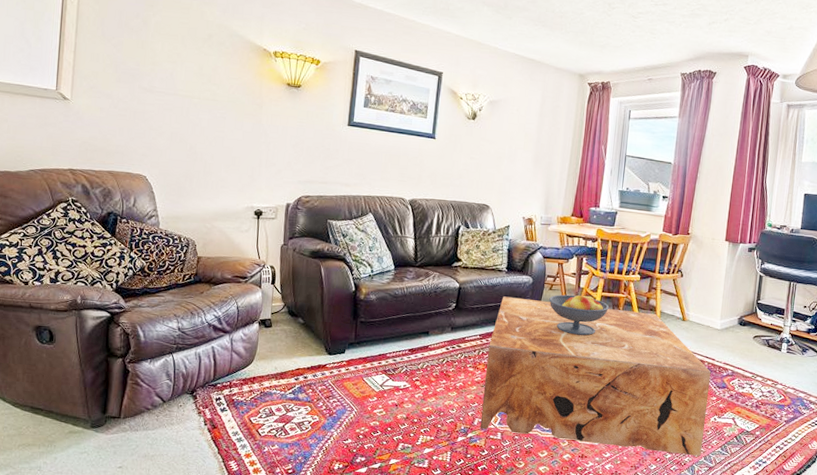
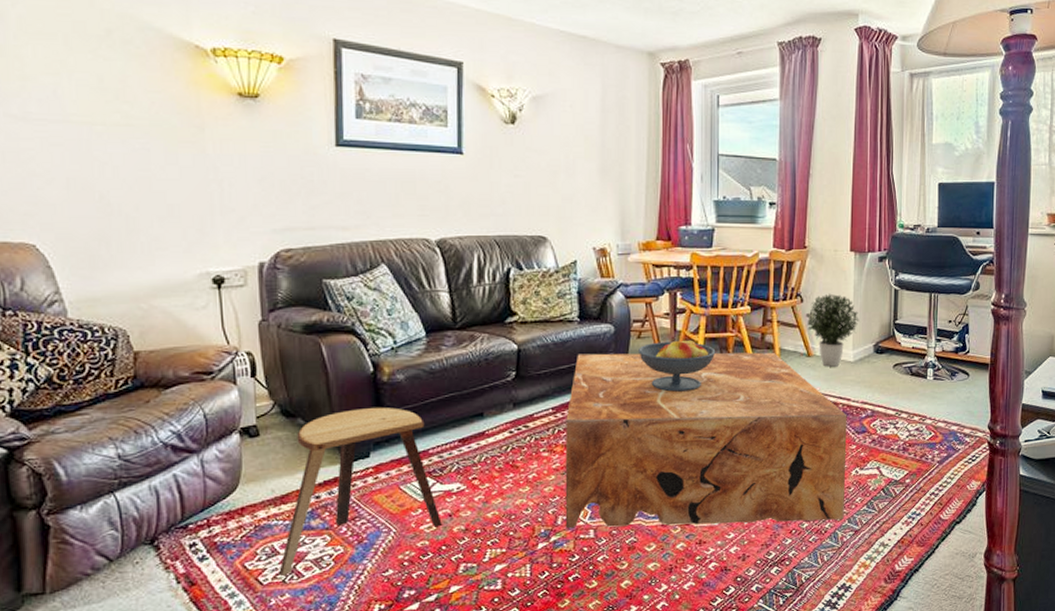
stool: none [273,316,390,432] -> present [279,407,442,577]
potted plant: none [683,272,728,332] -> present [805,293,859,367]

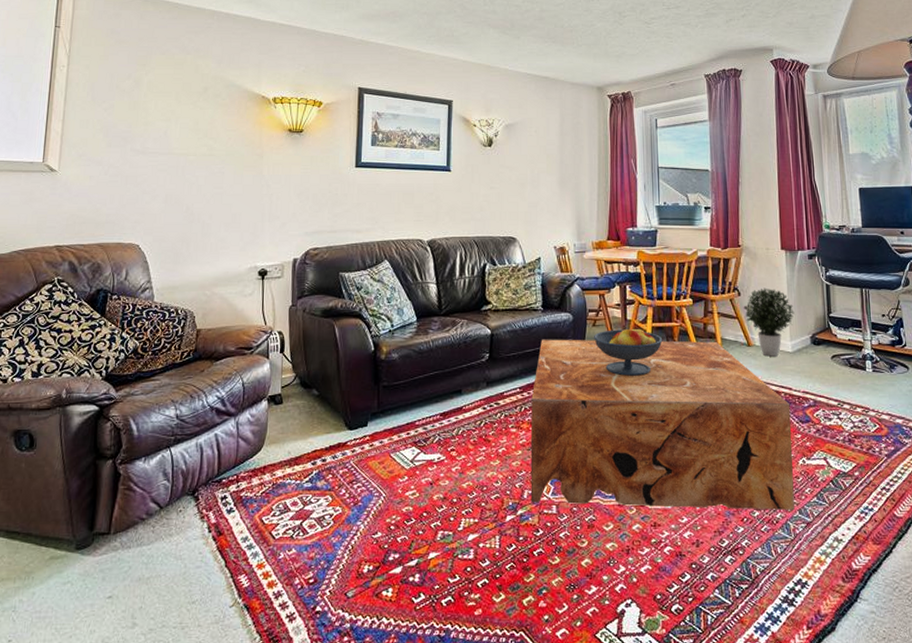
stool: present [279,407,442,577] -> none [288,381,424,533]

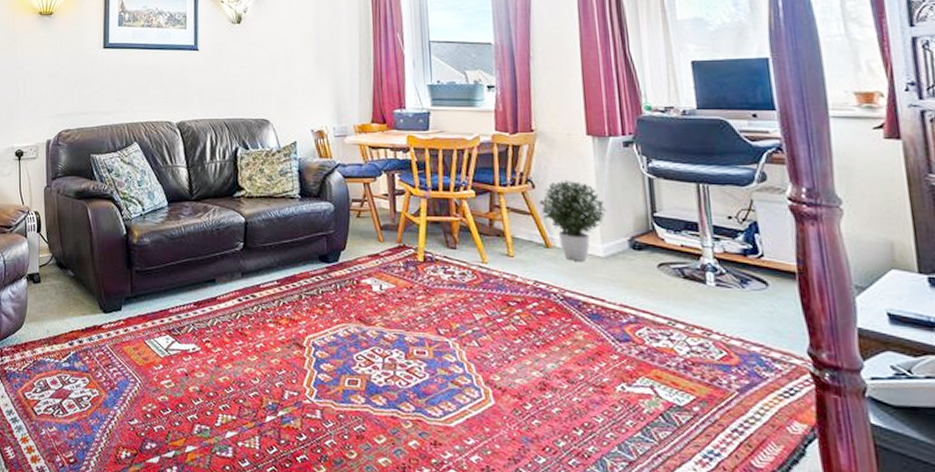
coffee table: present [530,339,795,510] -> none [290,229,612,444]
fruit bowl: present [594,327,663,376] -> none [358,220,440,275]

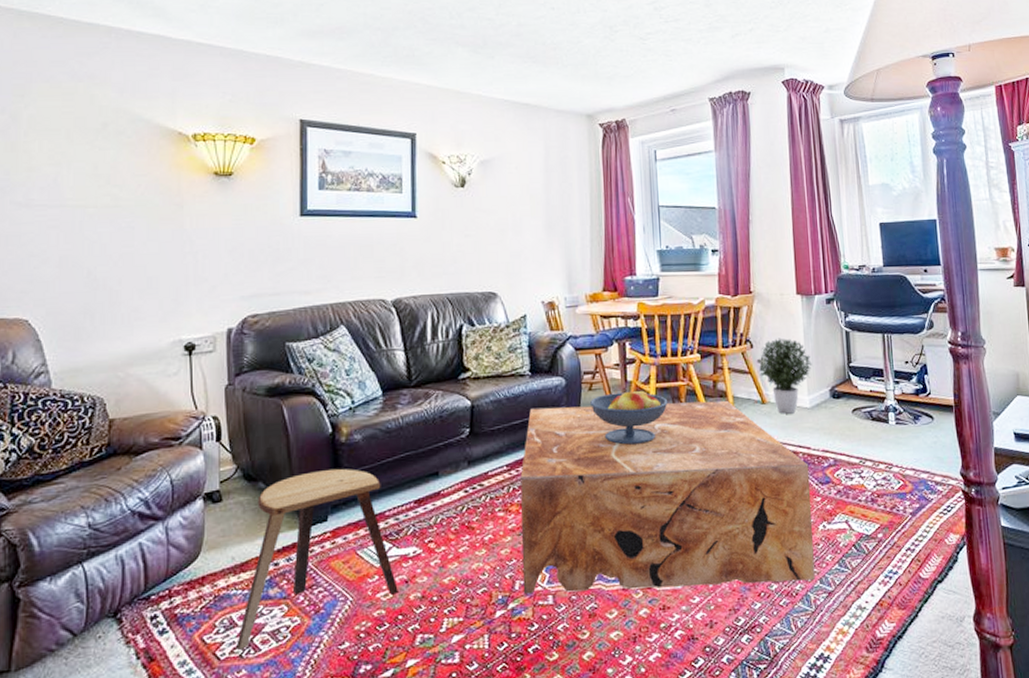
stool: none [49,265,179,410] -> present [236,468,398,651]
coffee table: none [290,229,612,444] -> present [520,400,815,595]
fruit bowl: none [358,220,440,275] -> present [590,389,668,445]

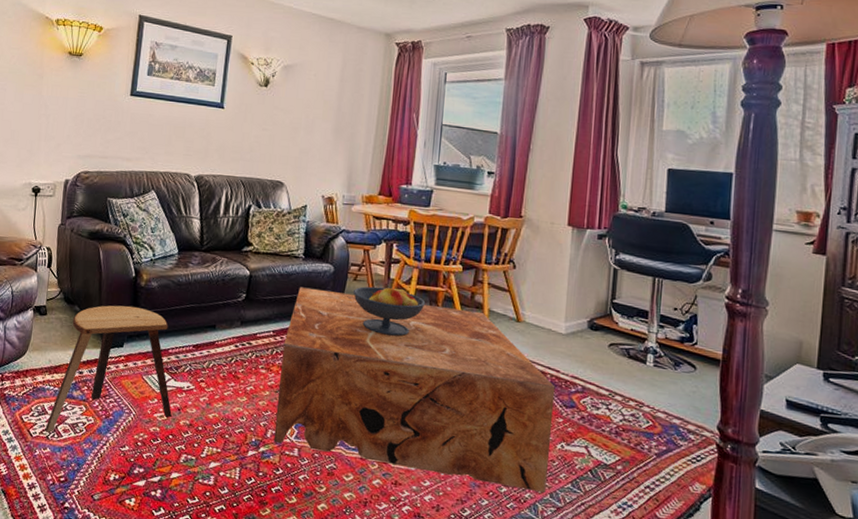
potted plant: present [756,338,812,414] -> none [517,263,574,337]

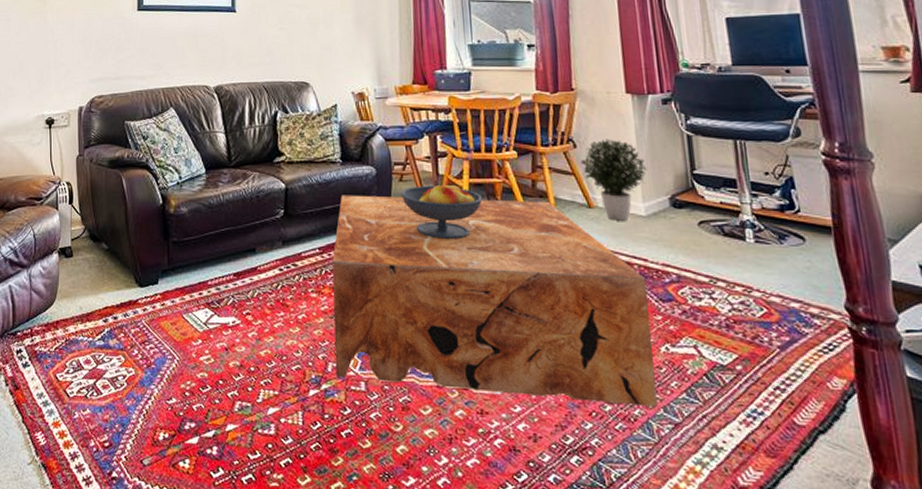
stool: present [45,305,172,433] -> none [82,236,219,392]
potted plant: none [517,263,574,337] -> present [580,138,647,221]

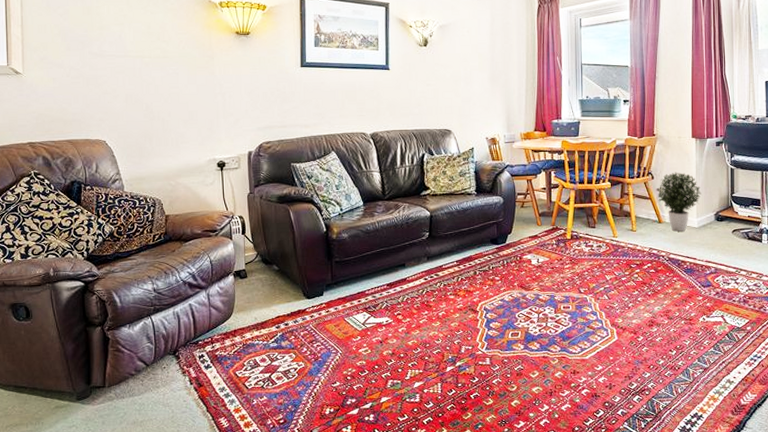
coffee table: present [332,195,658,407] -> none [467,219,695,359]
fruit bowl: present [401,183,483,239] -> none [522,208,584,250]

